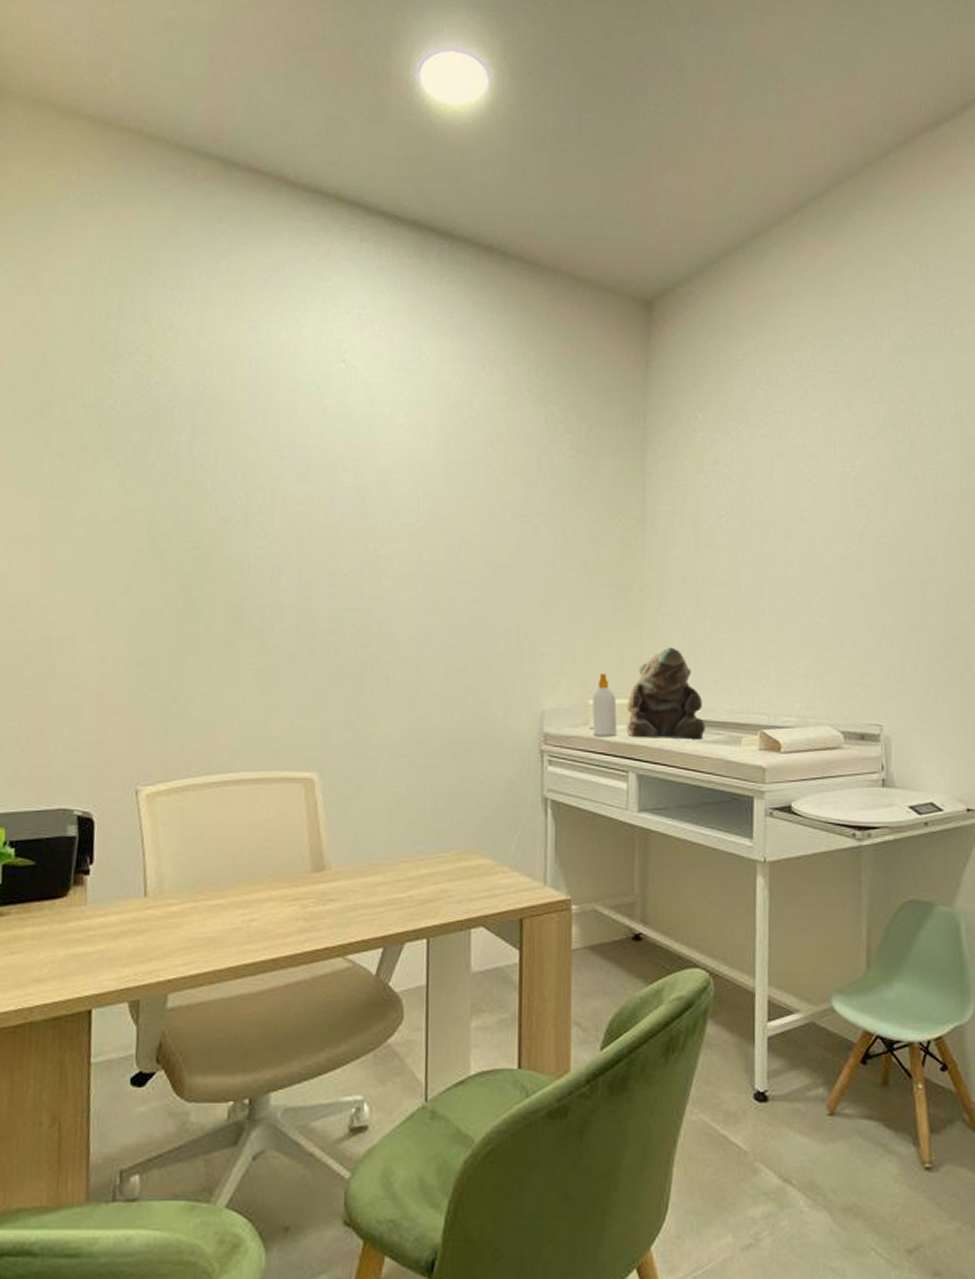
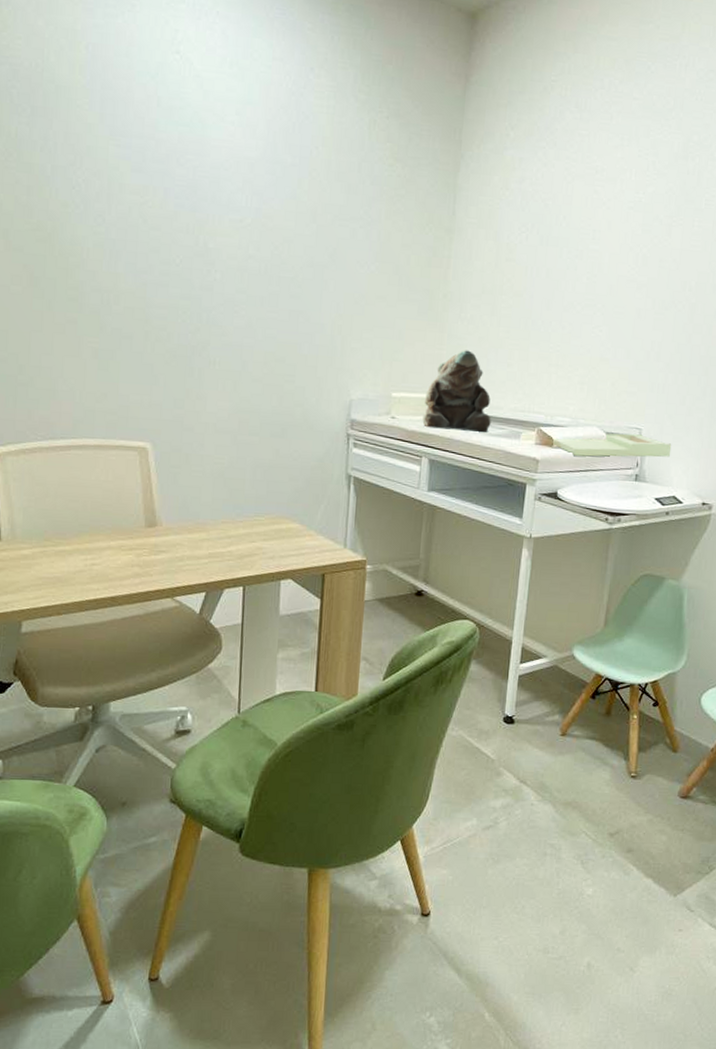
soap bottle: present [592,673,617,737] -> none [393,369,416,426]
tissue dispenser: none [779,732,921,762] -> present [552,433,672,458]

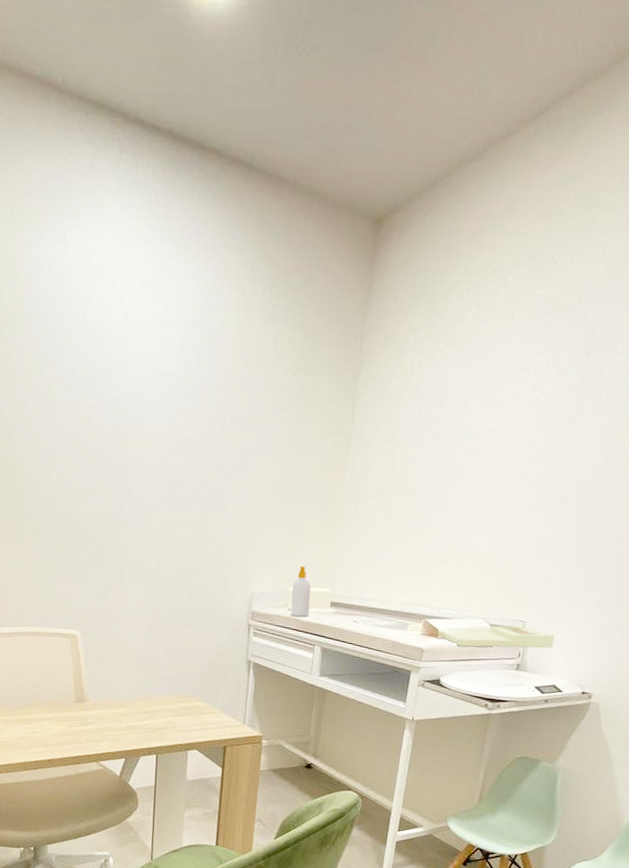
soap bottle: none [393,369,416,426] -> present [290,565,311,618]
stuffed animal: present [422,350,491,432] -> none [316,547,381,624]

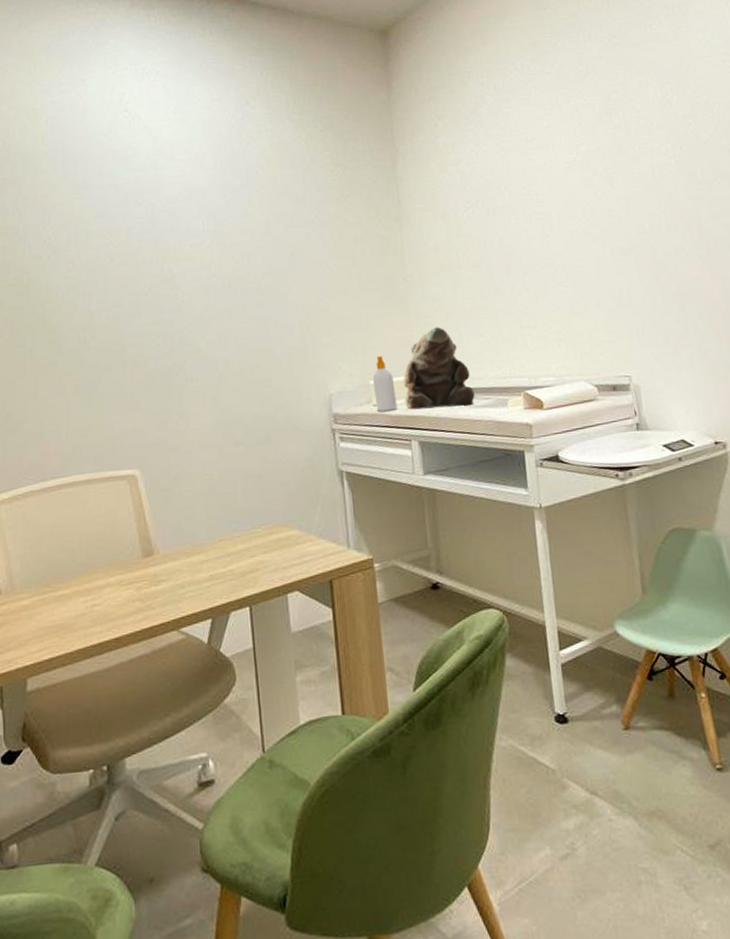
stuffed animal: none [316,547,381,624] -> present [403,327,475,410]
tissue dispenser: present [437,625,555,649] -> none [541,382,668,415]

